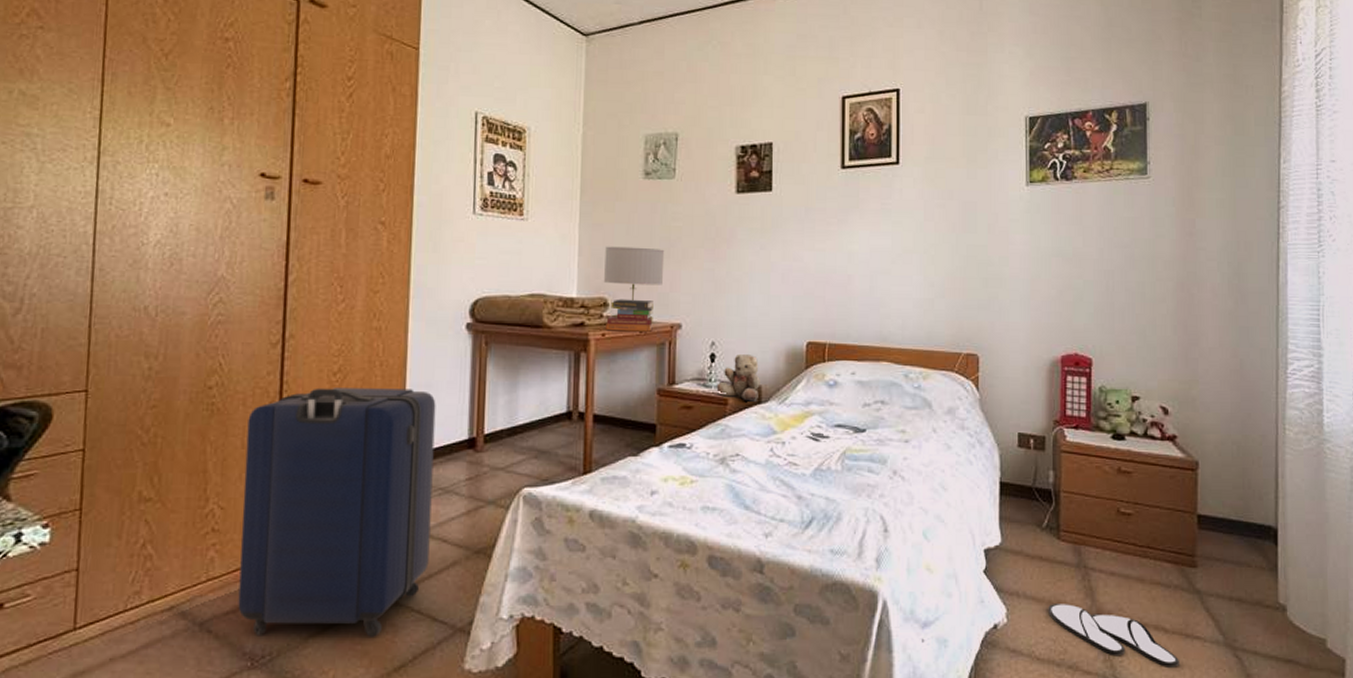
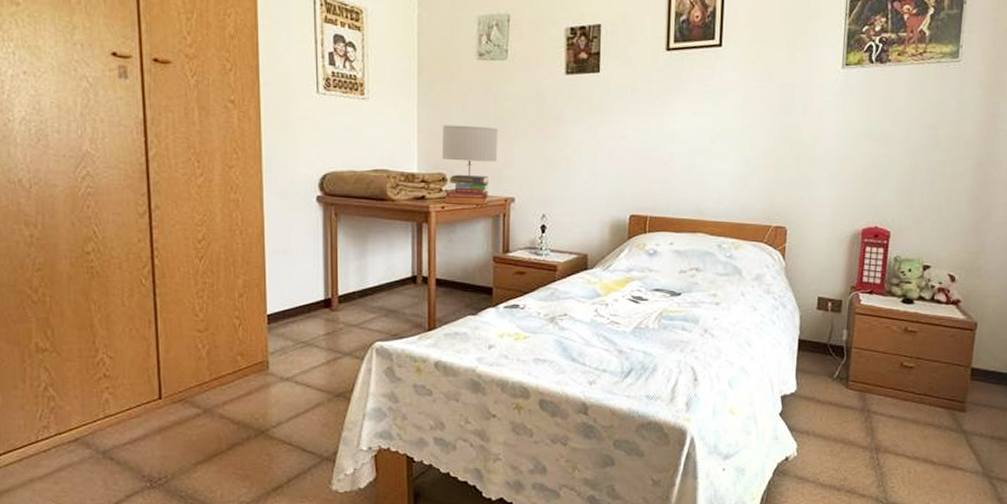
suitcase: present [238,388,436,637] -> none [125,254,296,464]
teddy bear: present [716,354,760,402] -> none [547,226,587,268]
slippers: present [1048,604,1179,667] -> none [833,441,942,492]

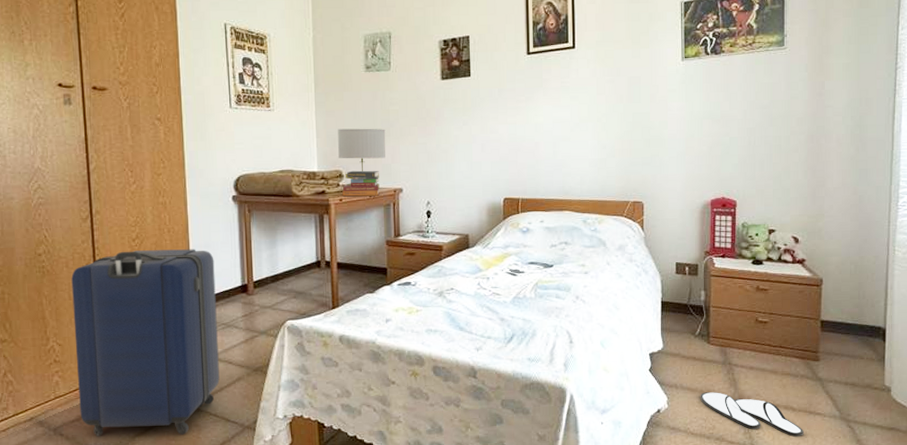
suitcase: none [125,254,296,464] -> present [71,249,220,436]
slippers: none [833,441,942,492] -> present [700,392,804,437]

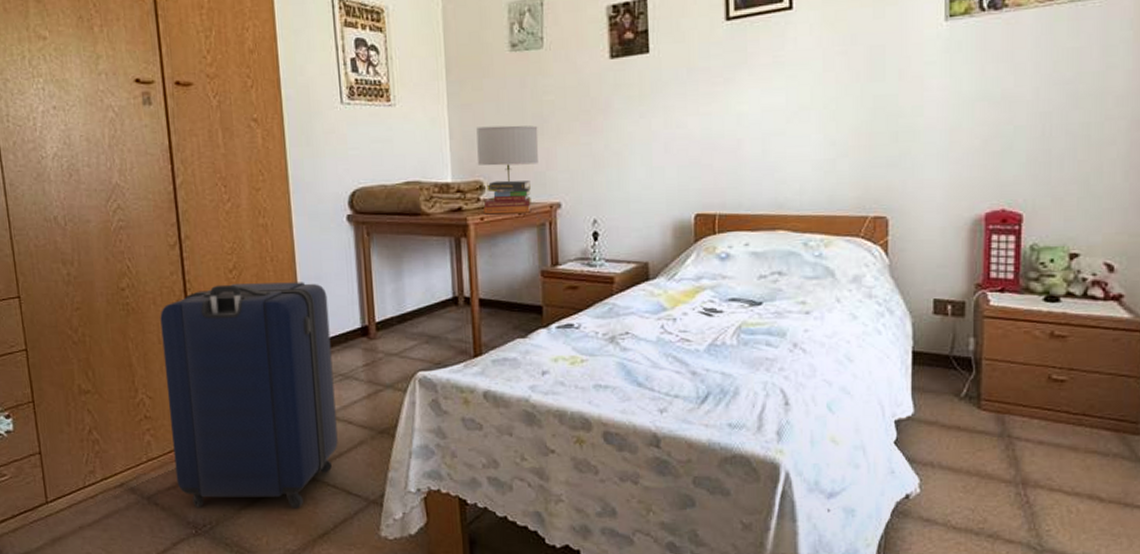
slippers: present [700,392,804,437] -> none [966,474,1116,536]

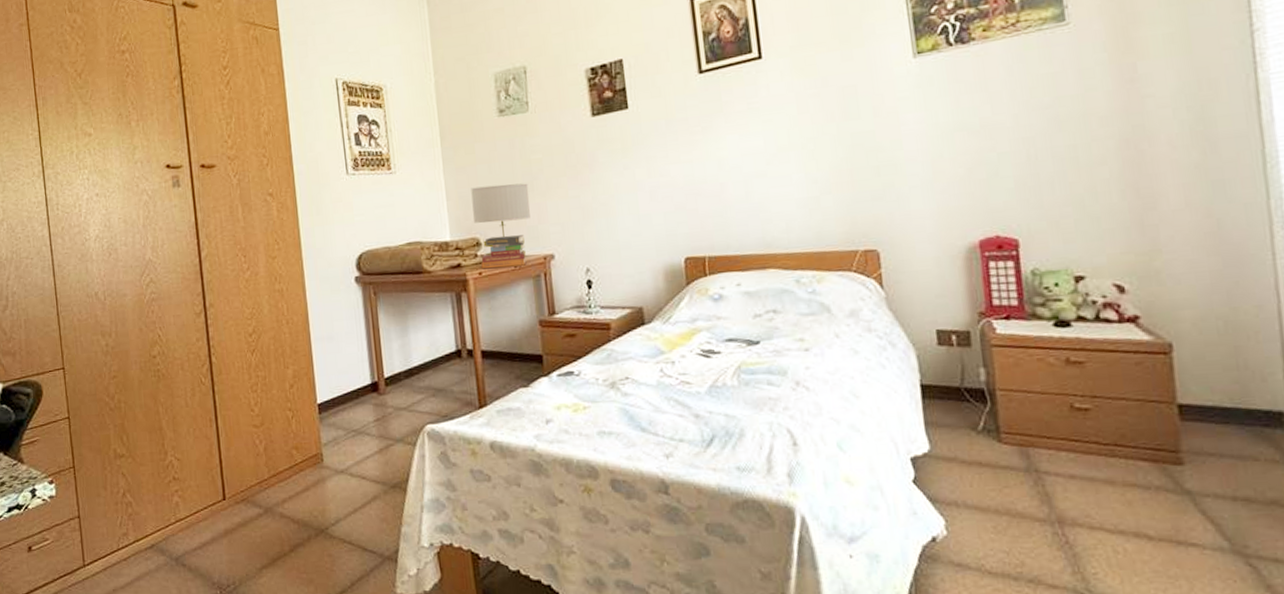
suitcase: present [160,282,338,509] -> none [187,342,353,567]

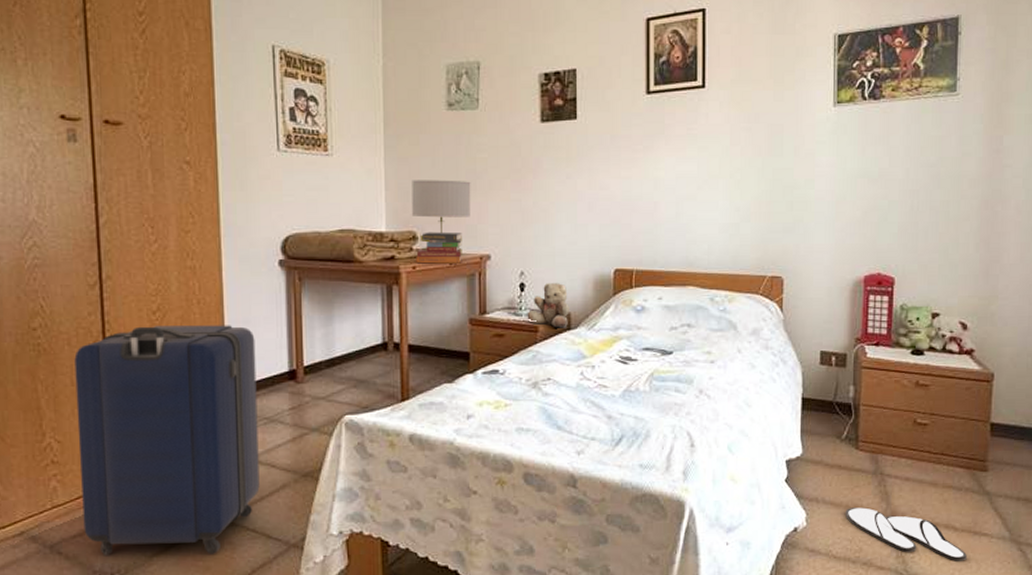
suitcase: none [187,342,353,567] -> present [74,325,260,555]
teddy bear: none [597,277,641,324] -> present [527,283,569,328]
slippers: none [995,512,1172,579] -> present [845,507,967,561]

